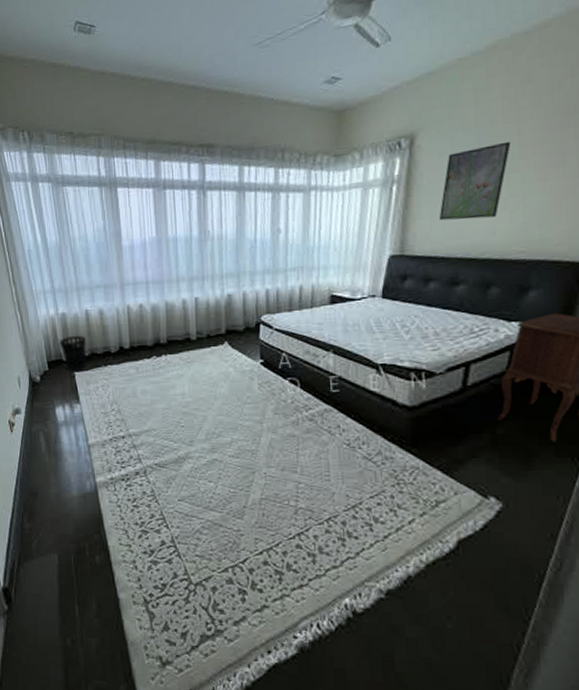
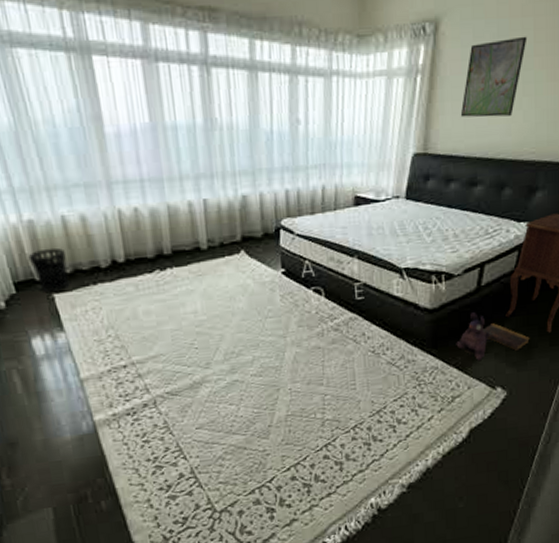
plush toy: none [439,413,479,465] -> present [456,312,489,360]
book: none [470,426,529,458] -> present [482,323,530,351]

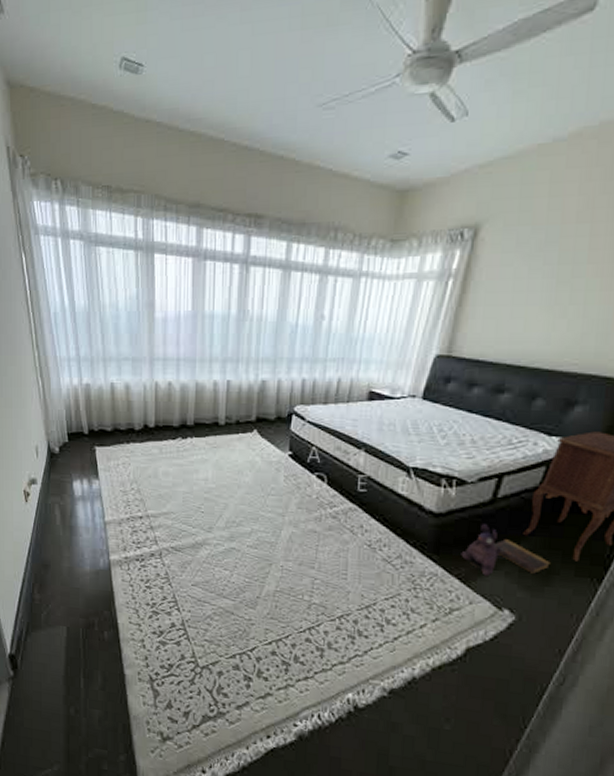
wastebasket: present [28,247,70,292] -> none [81,408,109,445]
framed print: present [460,36,528,118] -> none [492,243,581,324]

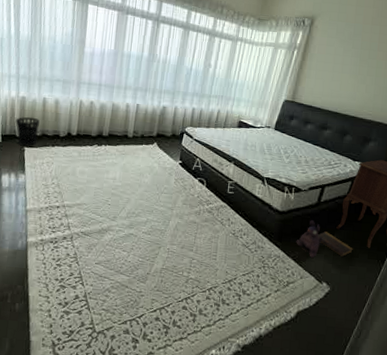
wastebasket: none [81,408,109,445] -> present [15,116,40,146]

